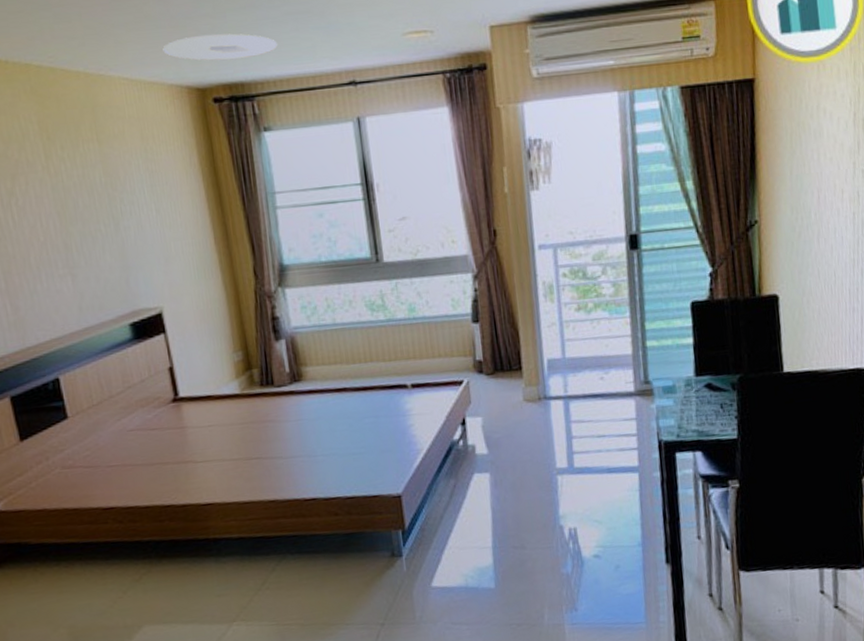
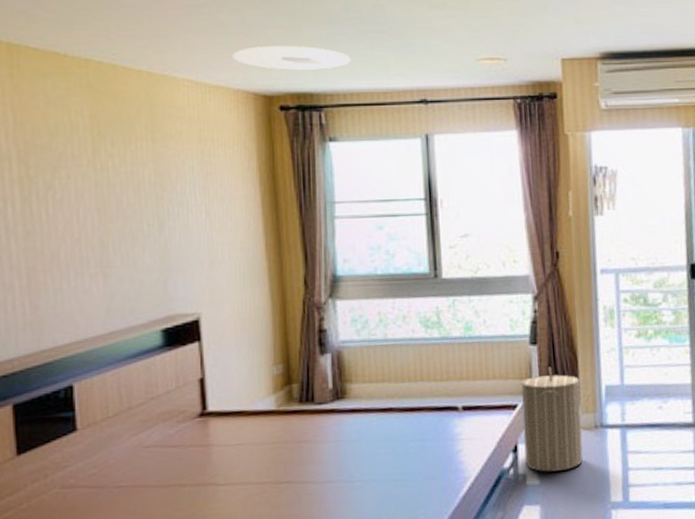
laundry hamper: none [466,343,528,443] -> present [521,366,583,472]

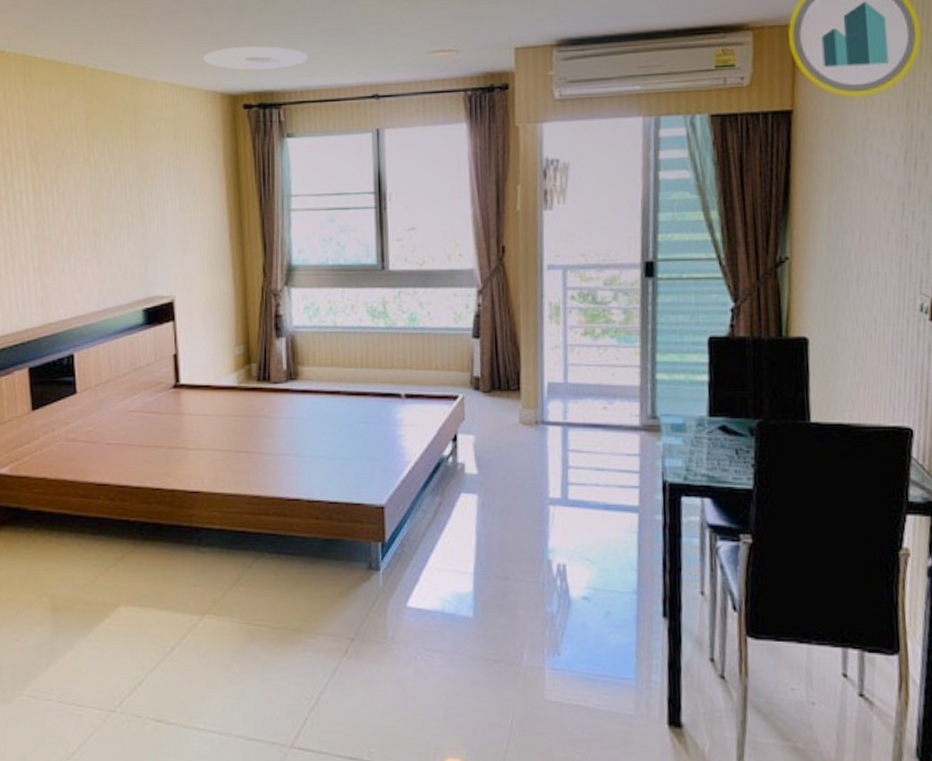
laundry hamper: present [521,366,583,472] -> none [463,360,522,463]

